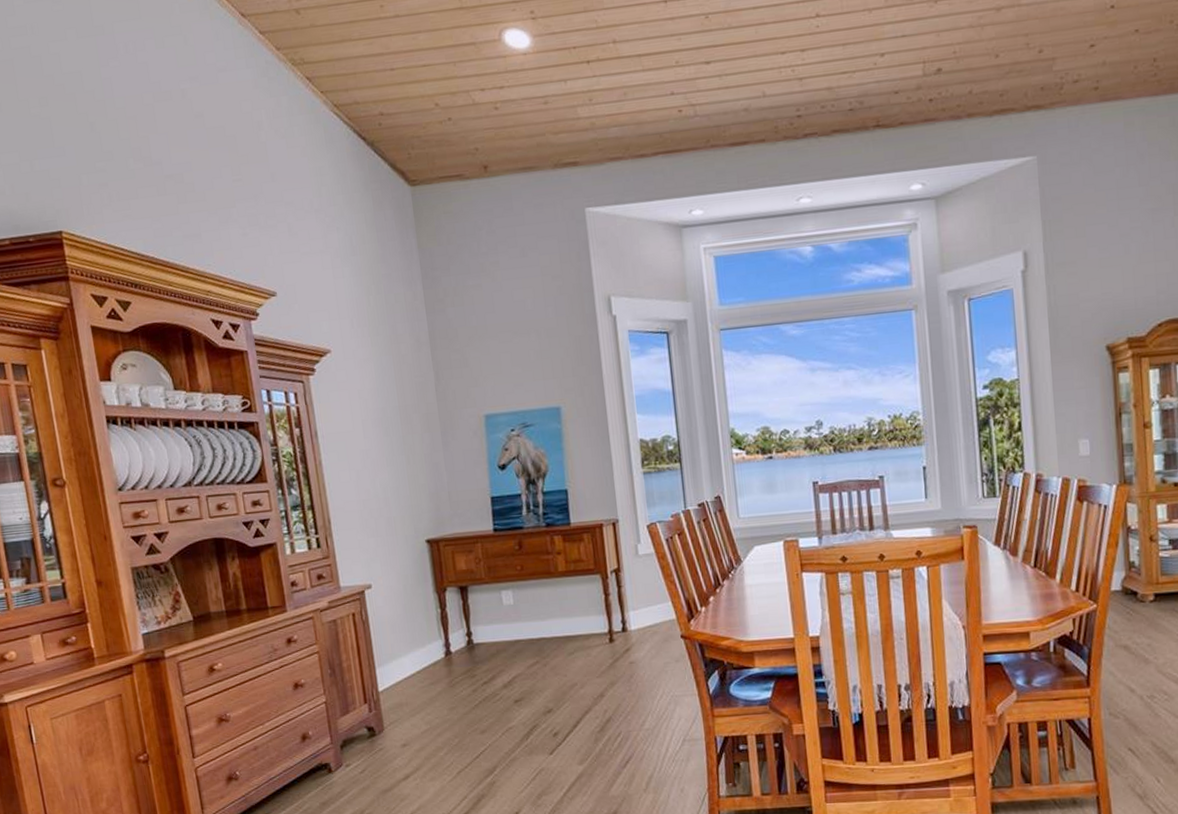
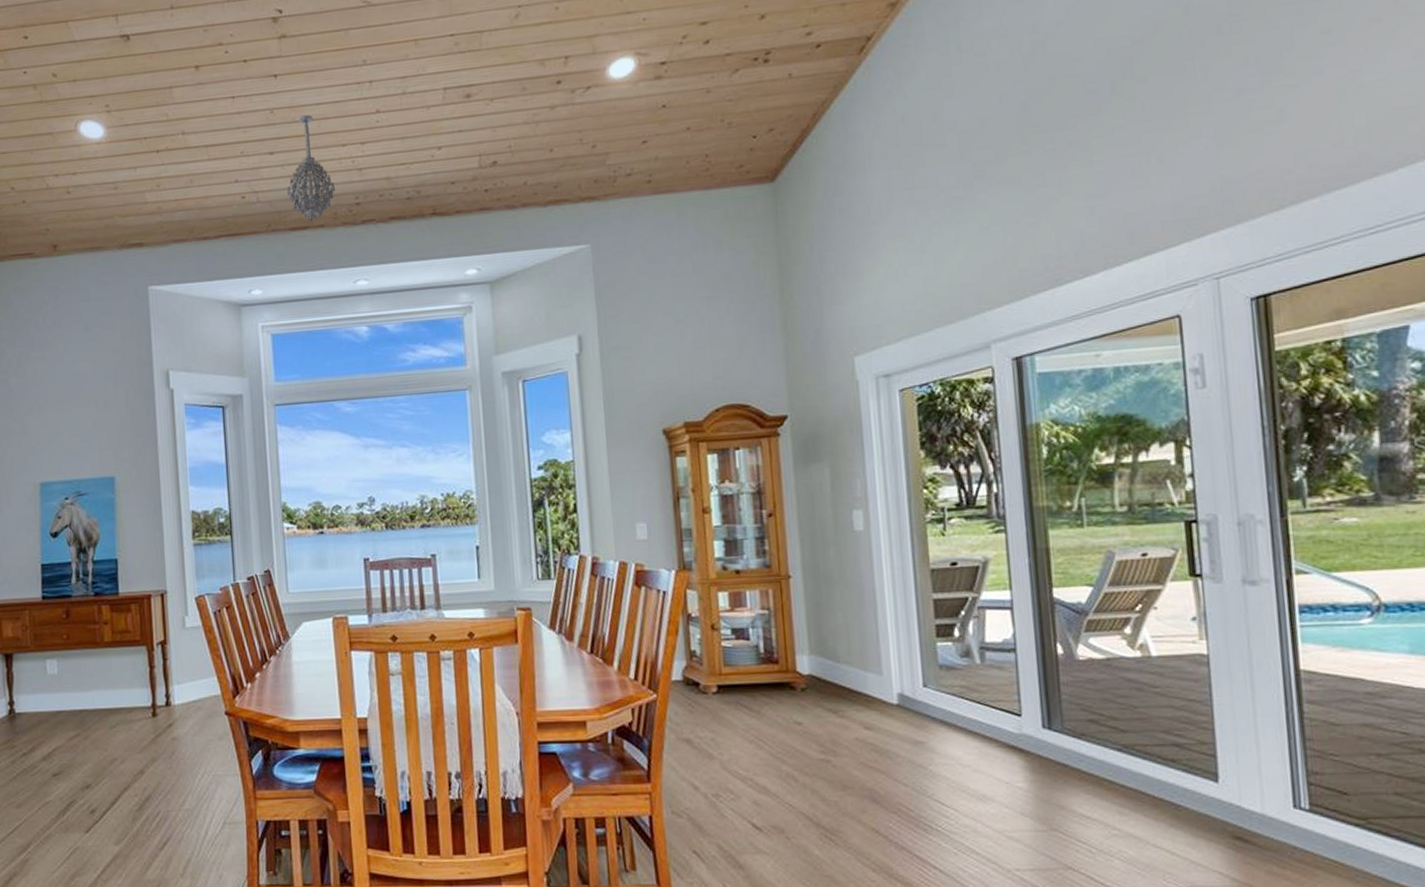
chandelier: none [724,20,776,137] -> present [286,115,336,222]

